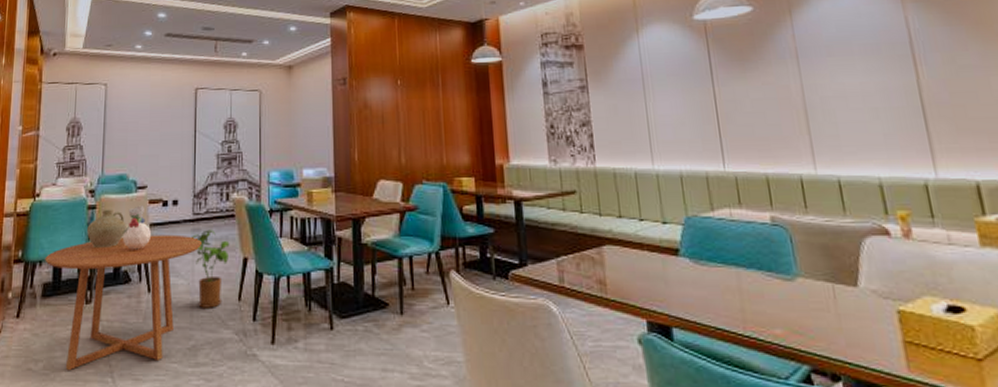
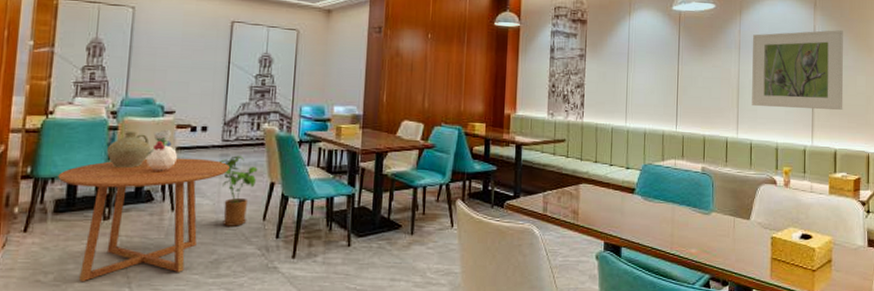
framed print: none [813,17,977,131] -> present [752,29,844,111]

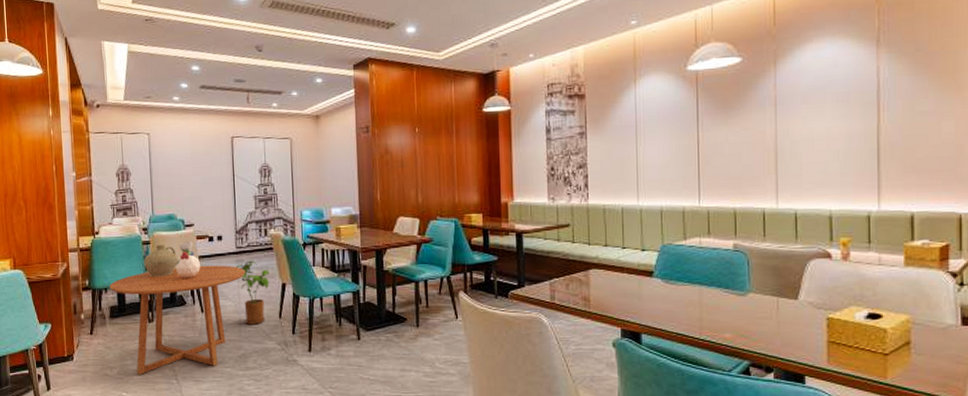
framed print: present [752,29,844,111] -> none [792,67,922,171]

